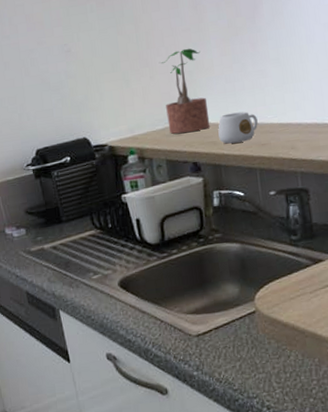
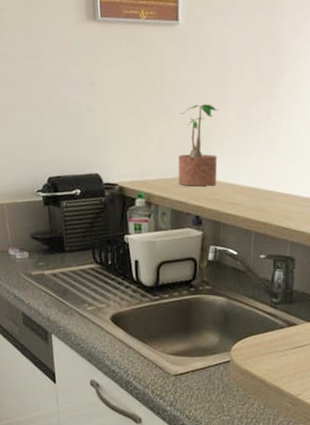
mug: present [218,111,258,144] -> none [223,175,261,204]

